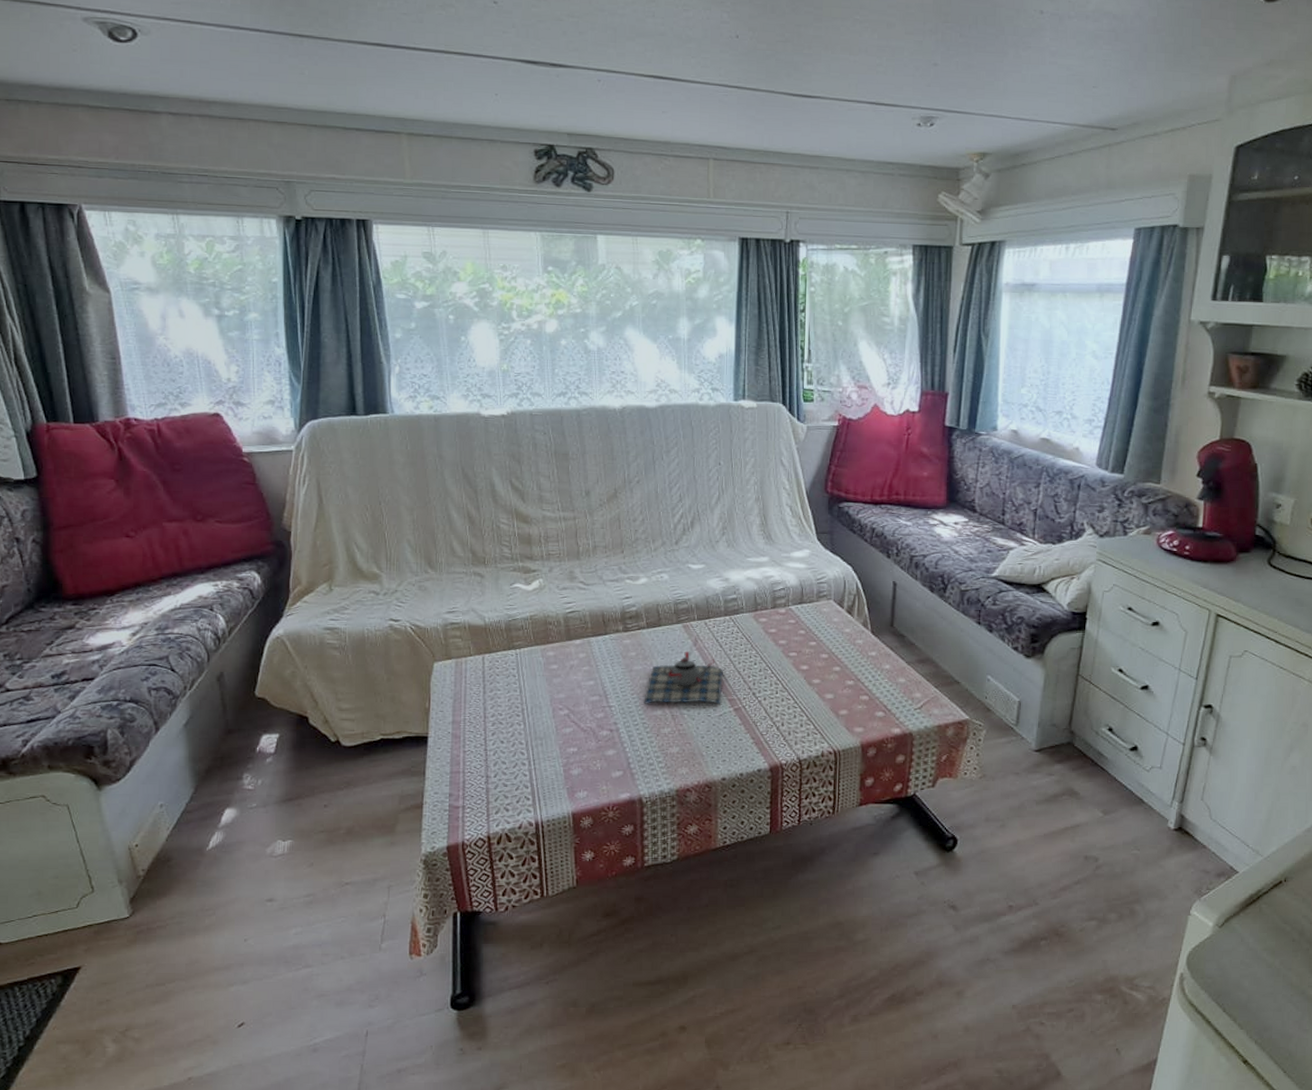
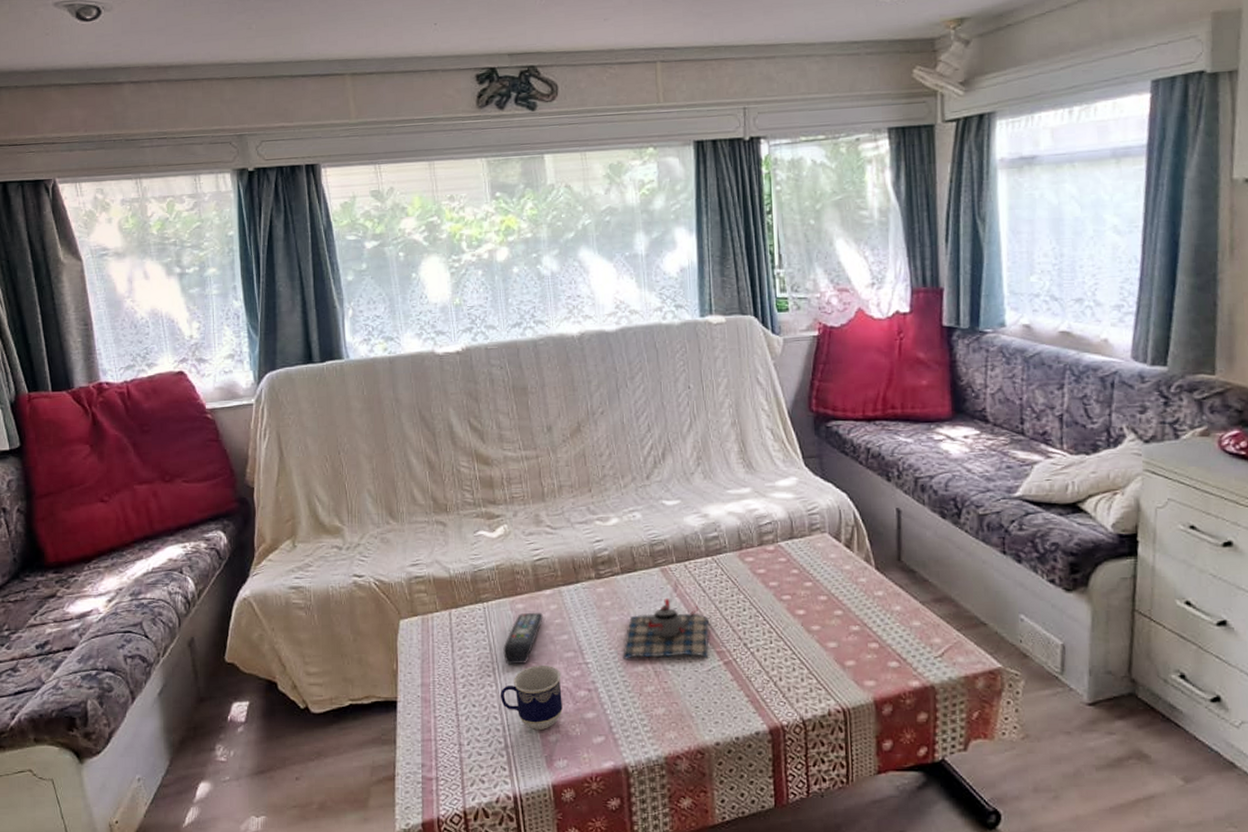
cup: none [527,707,586,764] -> present [499,665,563,730]
remote control: none [532,659,572,706] -> present [503,612,543,665]

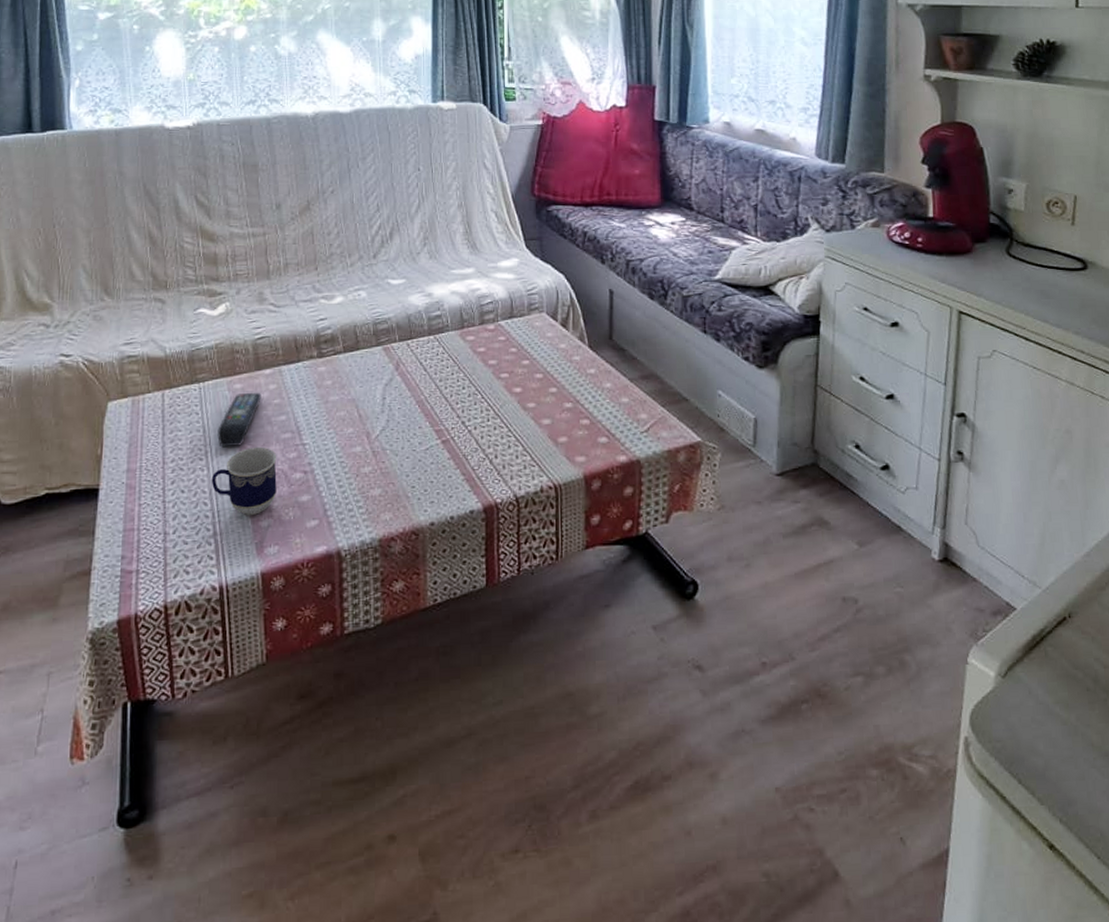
teapot: present [623,598,709,660] -> none [341,376,428,440]

